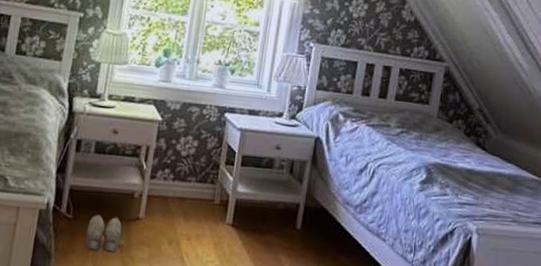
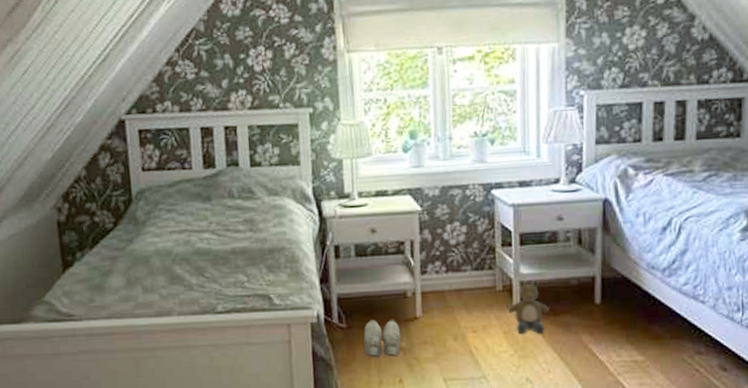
bear: none [221,197,257,249] -> present [508,280,549,334]

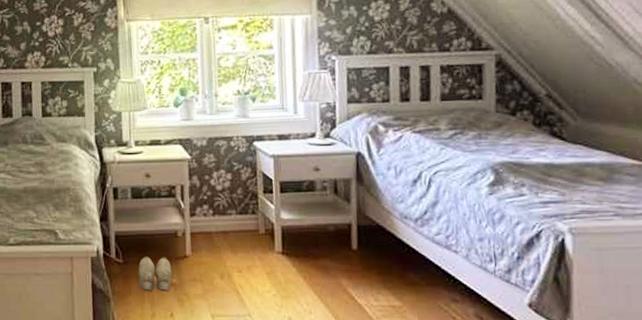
bear: present [508,280,549,334] -> none [270,224,309,276]

